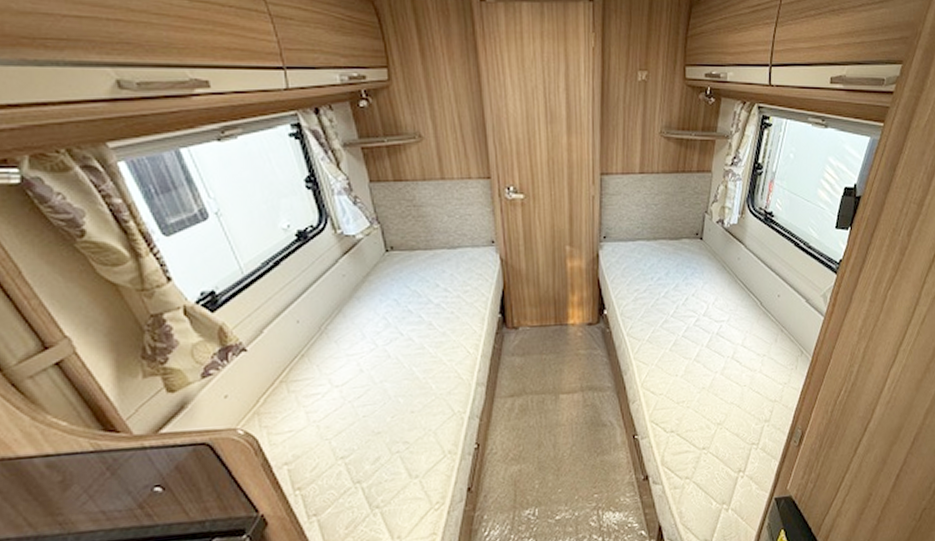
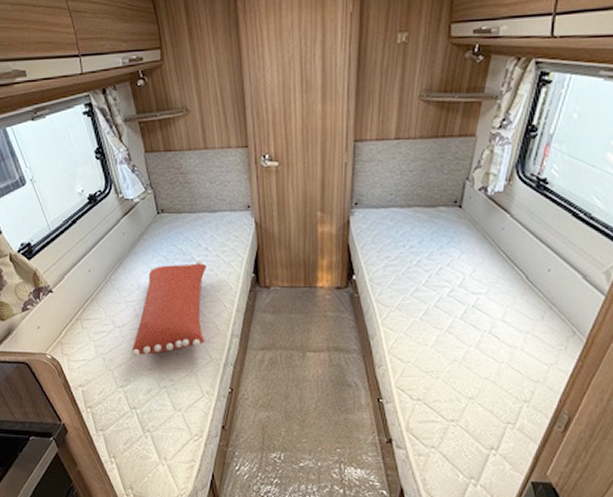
pillow: none [355,303,446,421] -> present [132,260,206,358]

